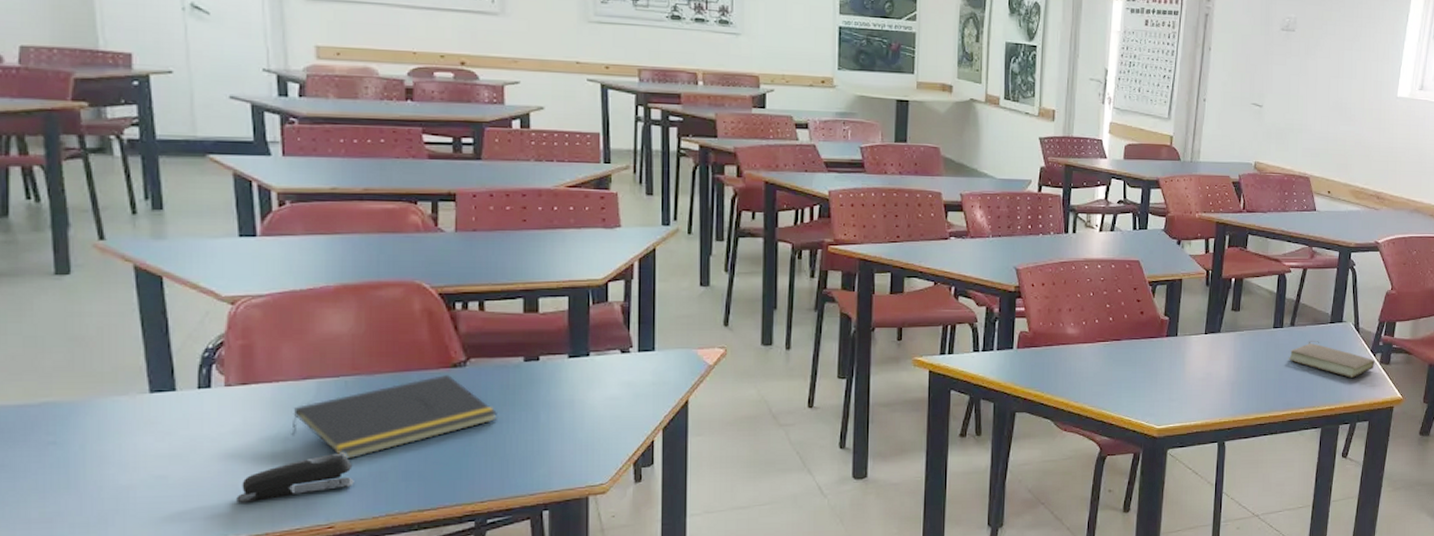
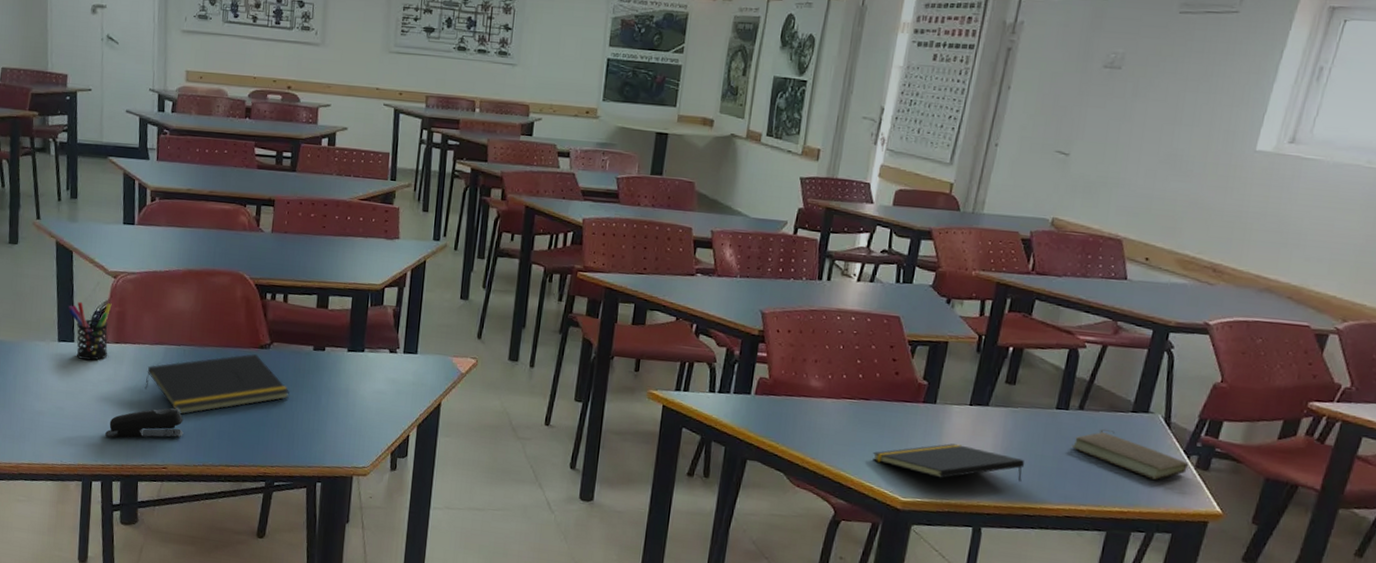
pen holder: none [161,336,231,411] -> present [68,301,112,361]
notepad: none [1128,370,1254,403] -> present [872,443,1025,482]

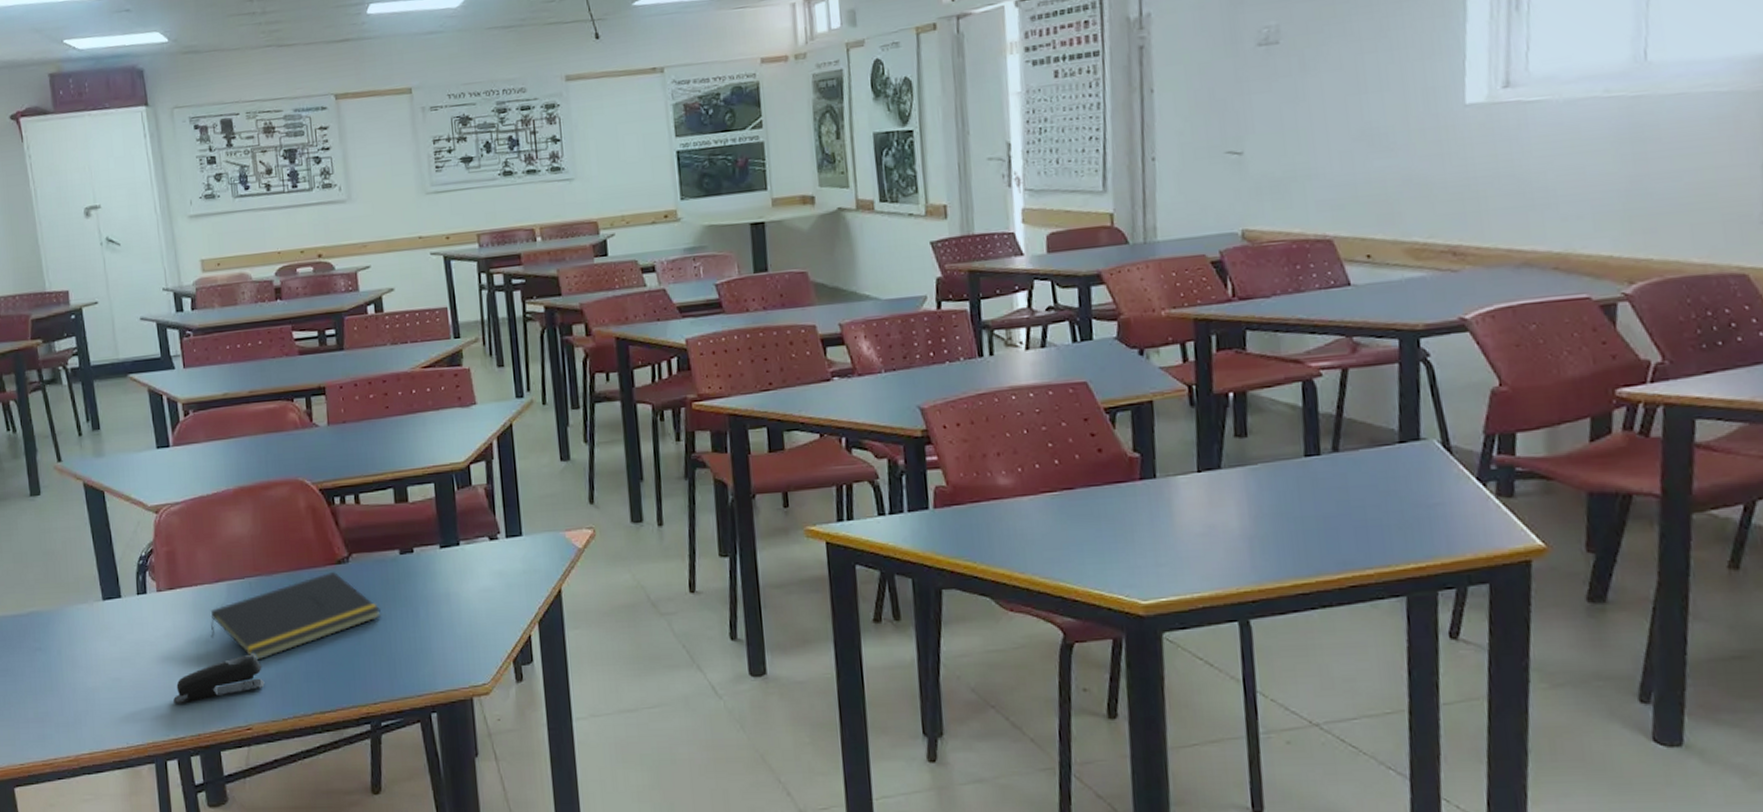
pen holder: present [68,301,112,361] -> none [108,544,163,616]
notepad: present [872,443,1025,482] -> none [1093,522,1285,568]
book: present [1071,429,1189,480] -> none [1335,470,1488,521]

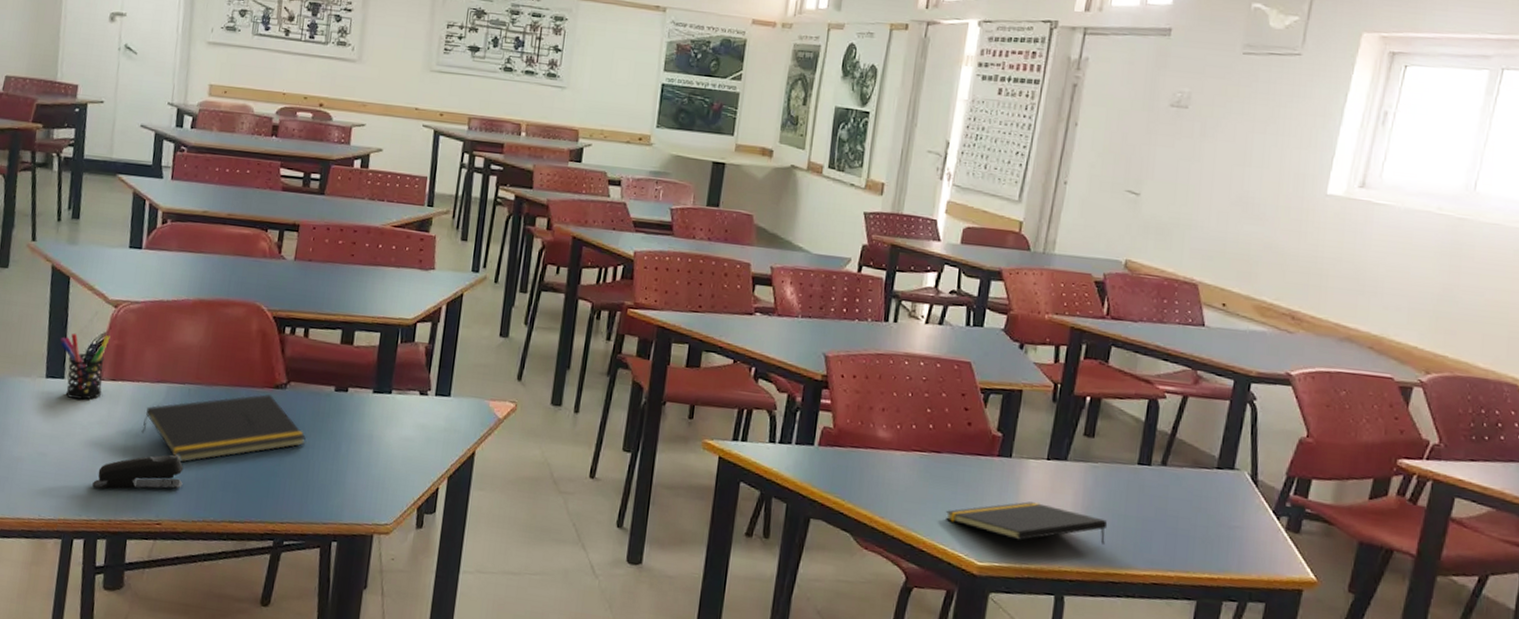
pen holder: none [108,544,163,616] -> present [60,333,111,400]
notepad: none [1093,522,1285,568] -> present [945,501,1108,545]

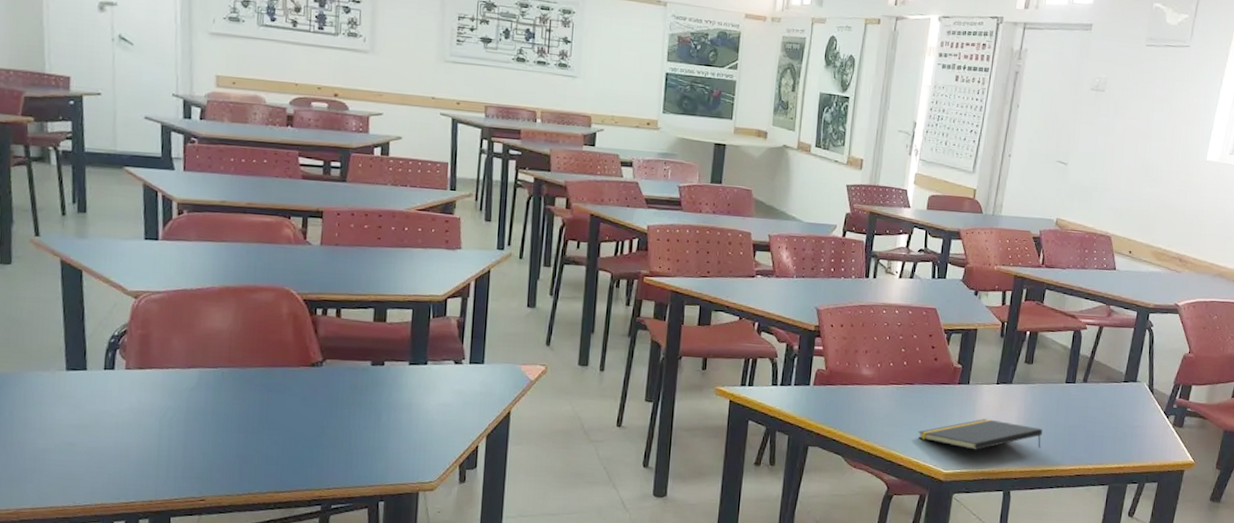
pen holder: present [60,333,111,400] -> none [77,325,133,389]
stapler: present [92,454,184,490] -> none [128,434,224,473]
notepad: present [141,394,306,463] -> none [175,373,346,441]

